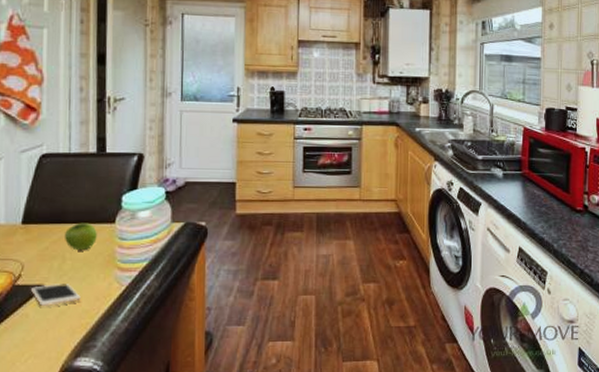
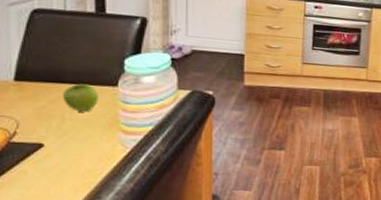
cell phone: present [31,284,81,307] -> none [29,143,83,165]

